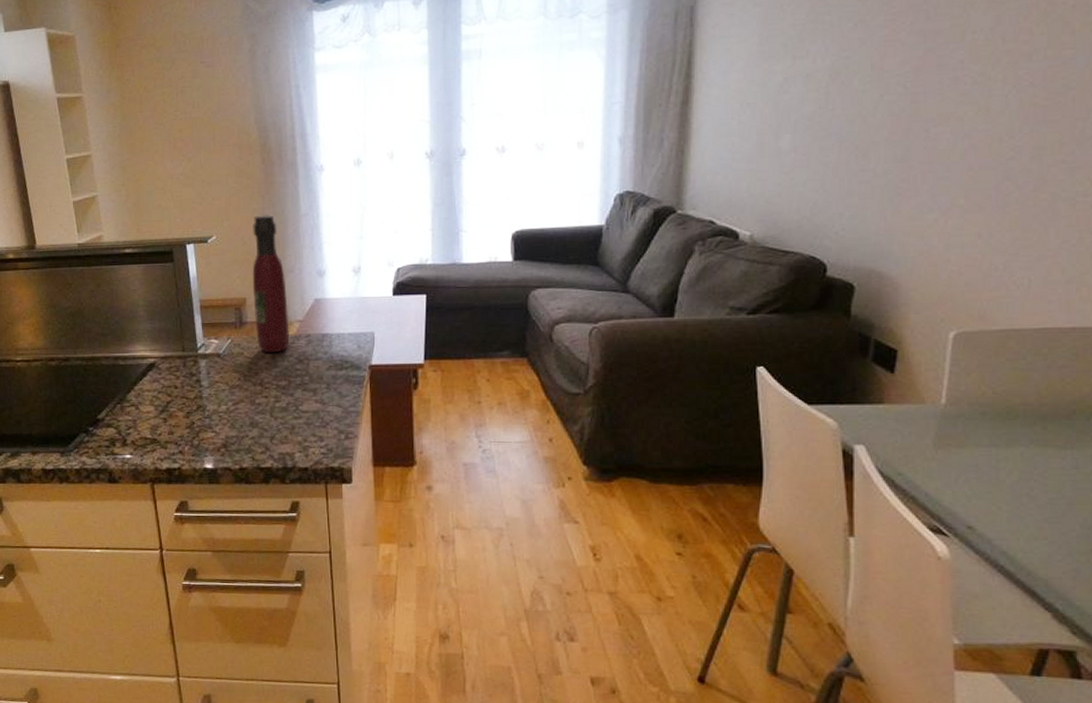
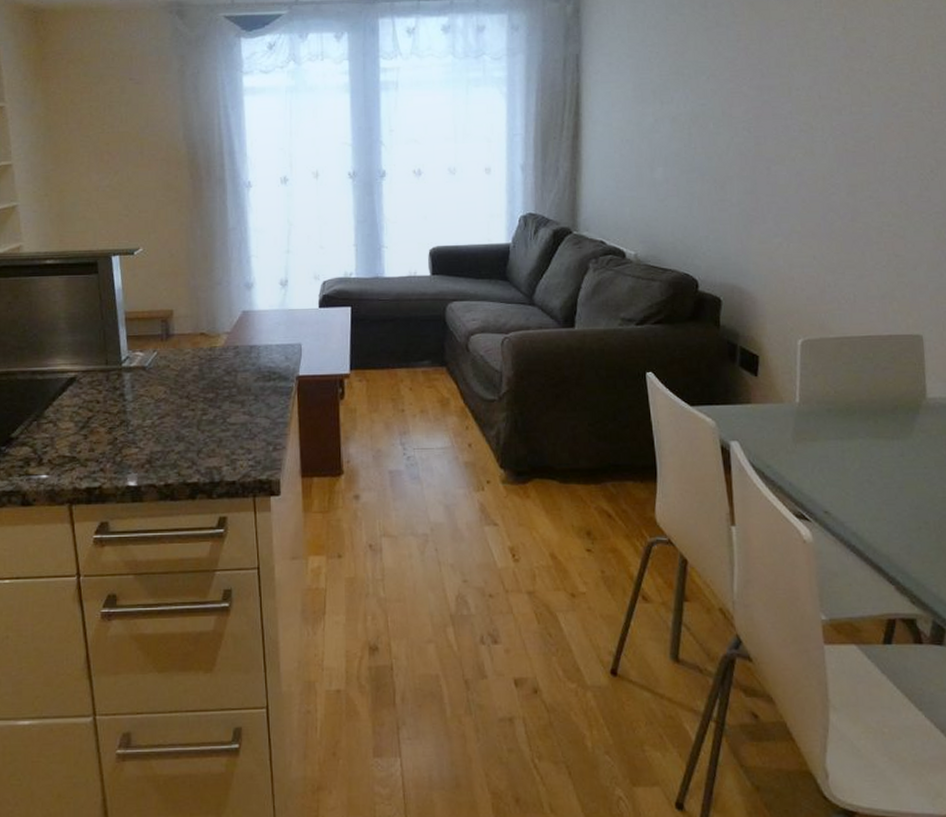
wine bottle: present [252,213,290,353] -> none [179,227,217,366]

